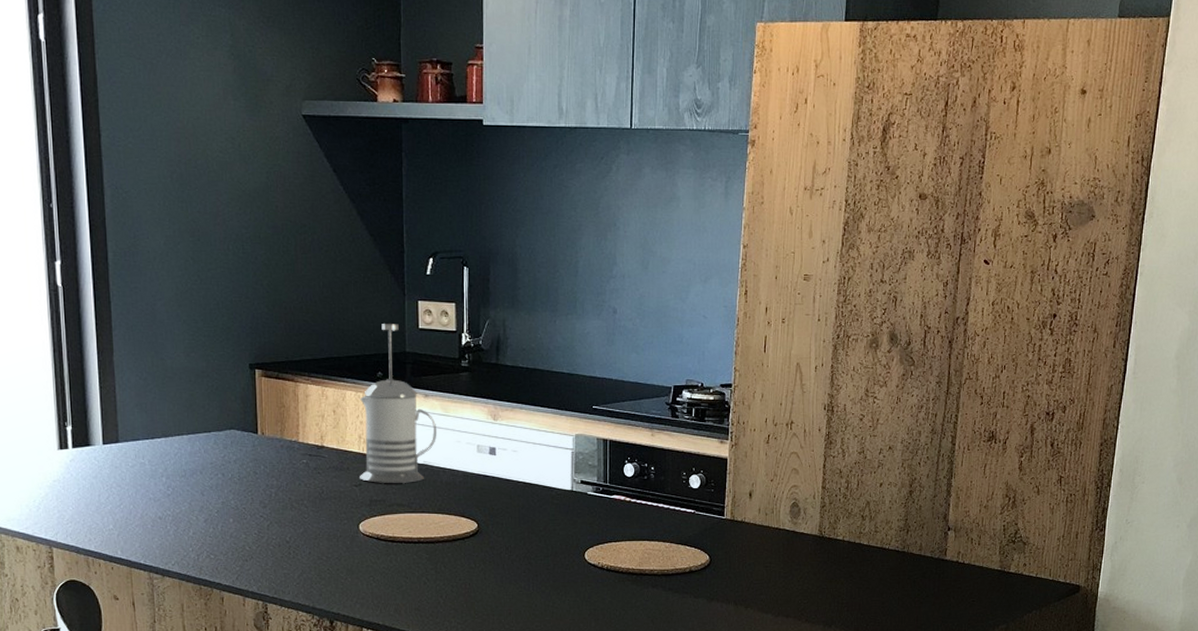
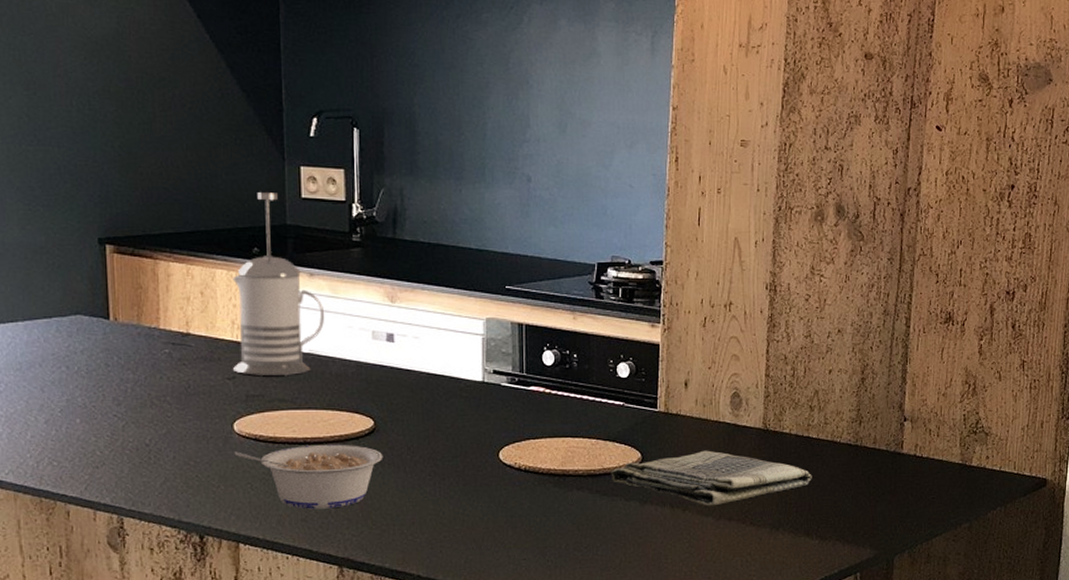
legume: none [359,543,485,600] -> present [234,444,383,509]
dish towel: none [682,554,863,604] -> present [610,450,812,506]

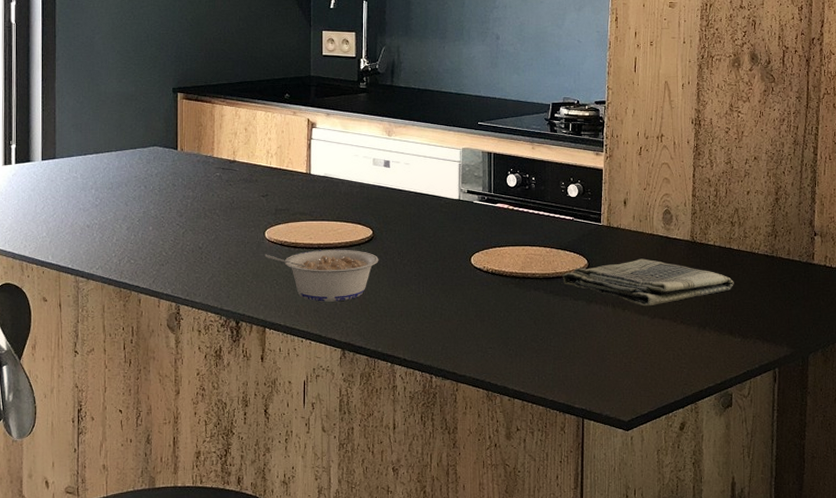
french press: present [233,191,325,375] -> none [267,50,337,194]

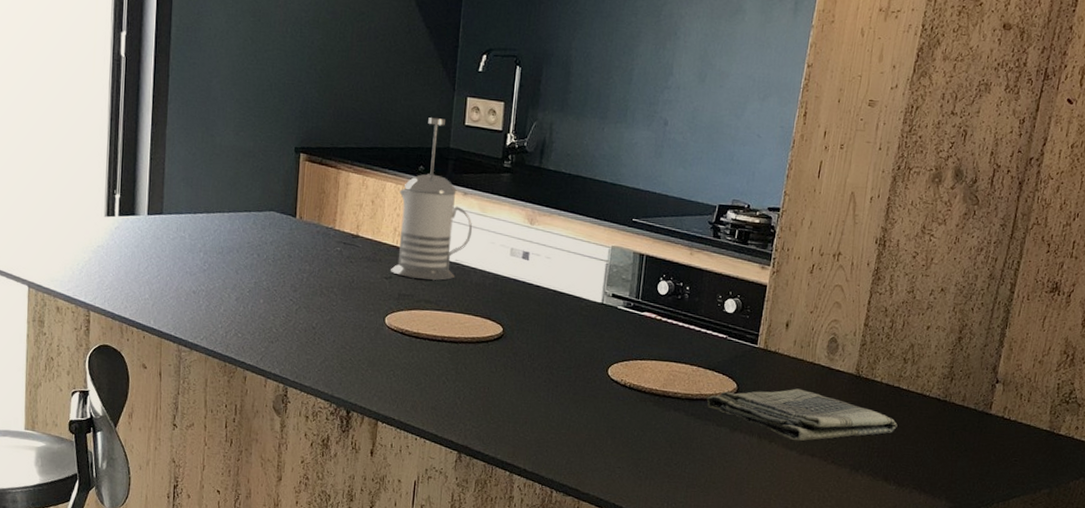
legume: present [265,249,379,302] -> none [383,341,507,401]
french press: none [267,50,337,194] -> present [391,116,473,280]

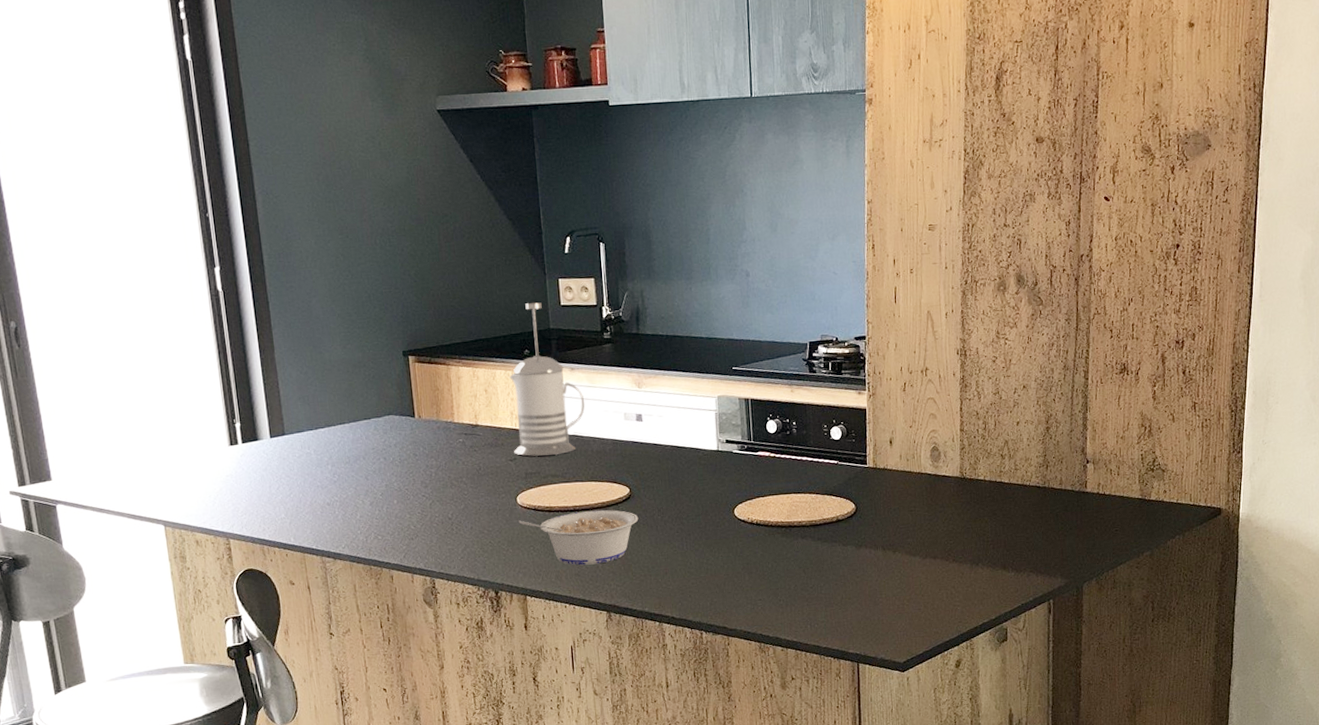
legume: none [383,341,507,401] -> present [518,510,639,565]
dish towel: present [706,388,898,441] -> none [829,498,1006,547]

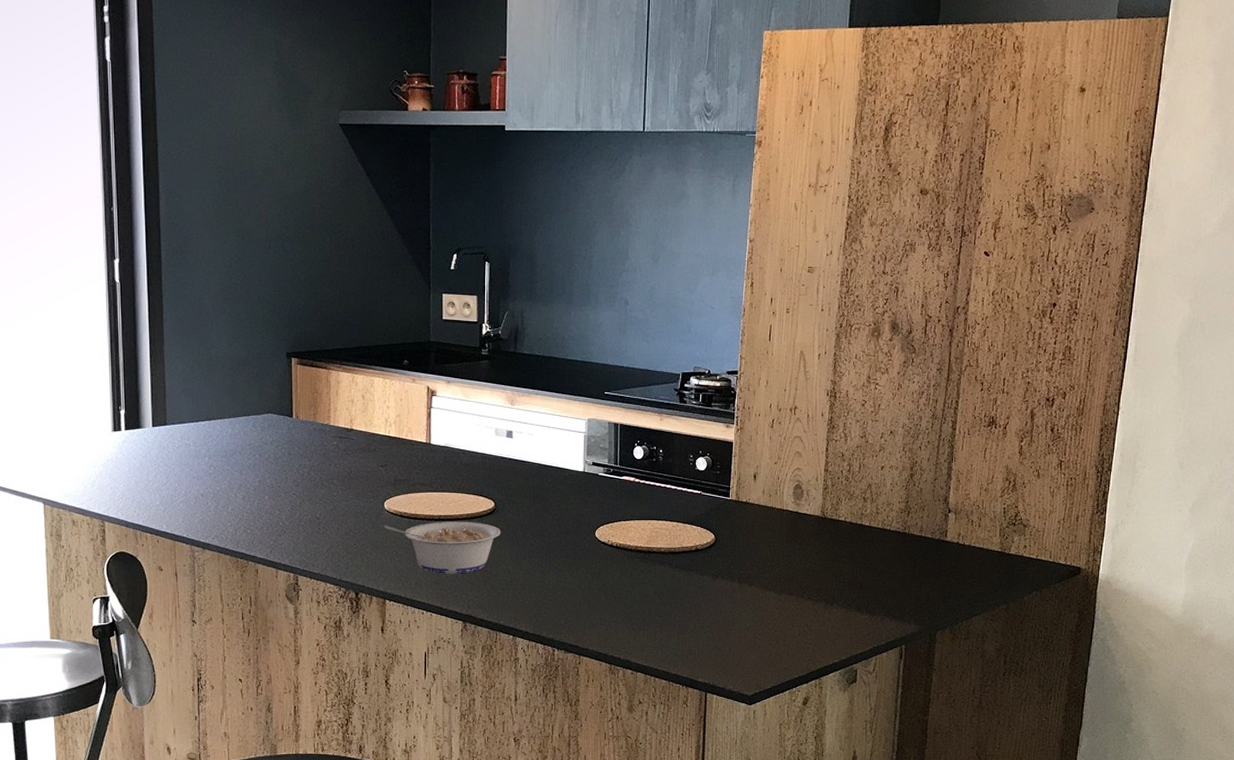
french press: present [509,302,585,456] -> none [385,314,458,464]

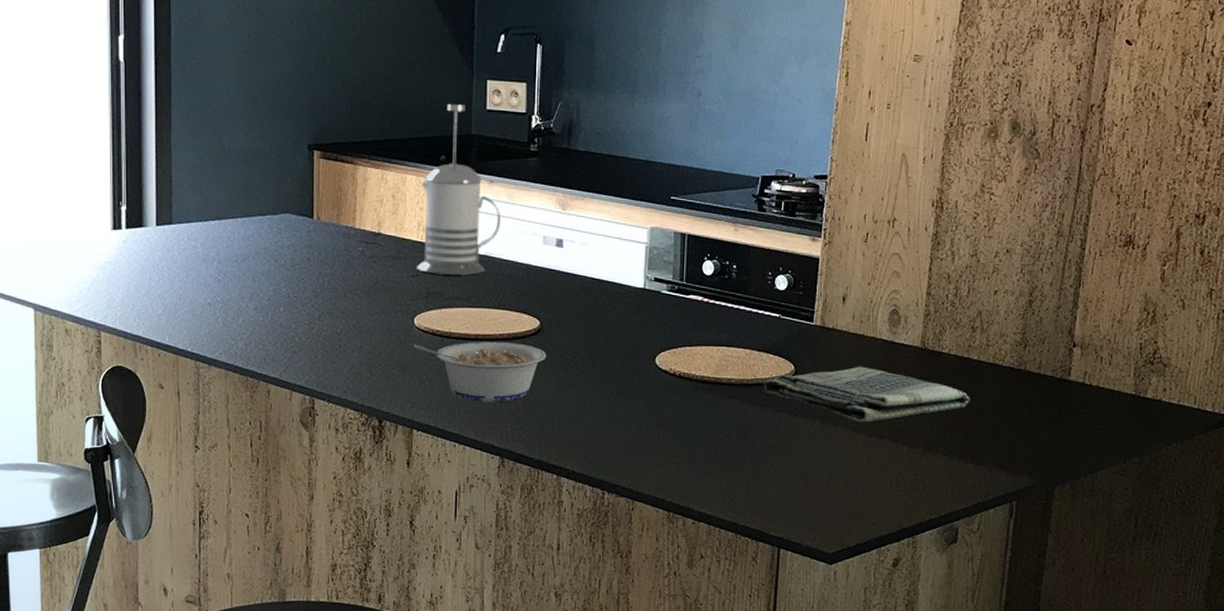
french press: none [385,314,458,464] -> present [417,103,501,275]
dish towel: none [688,534,864,582] -> present [763,366,970,423]

